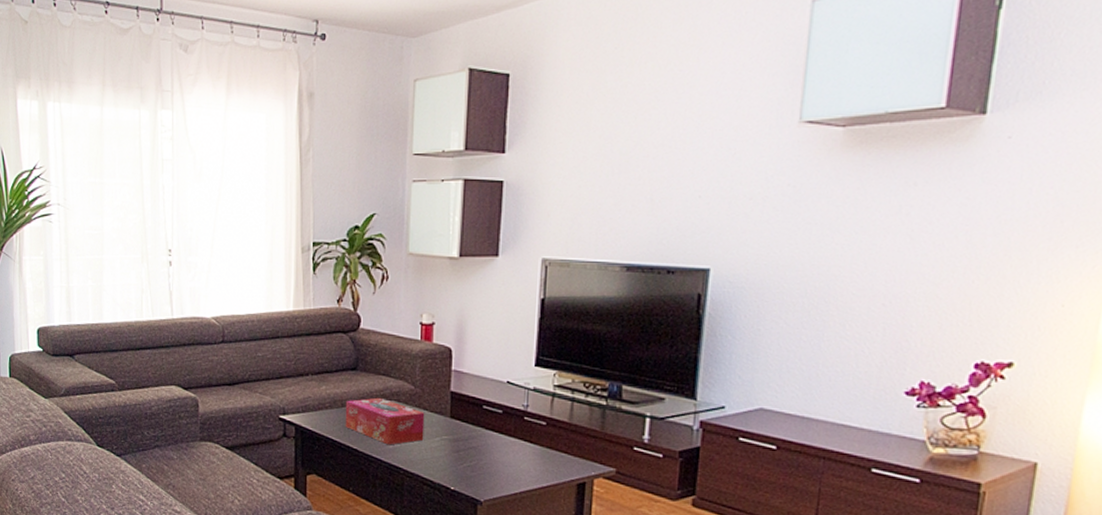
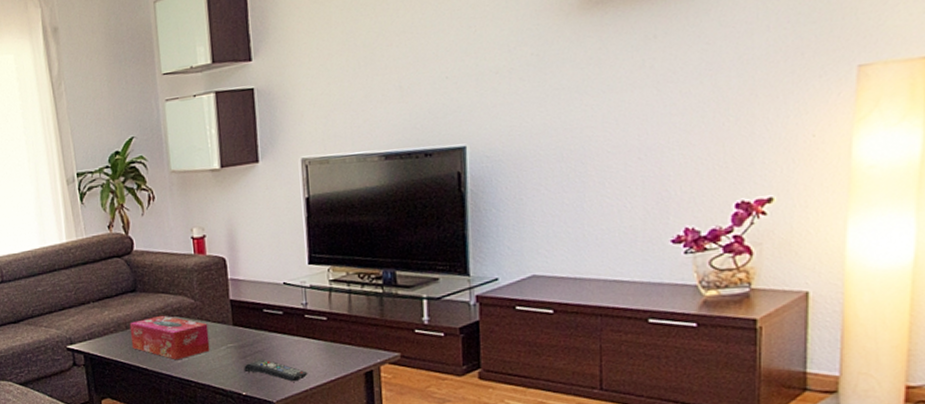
remote control: none [455,456,520,483] -> present [244,359,308,382]

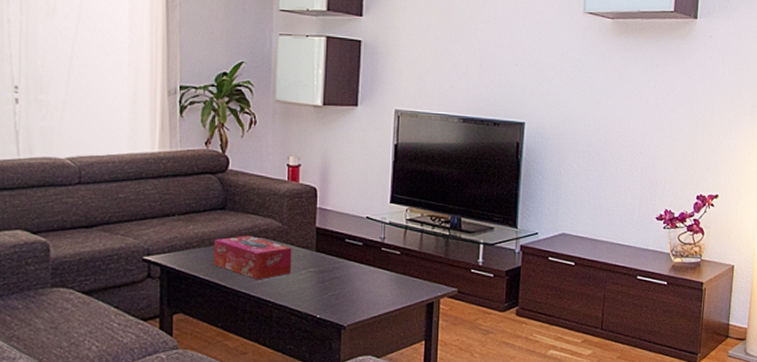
remote control: present [244,359,308,382] -> none [321,285,379,308]

